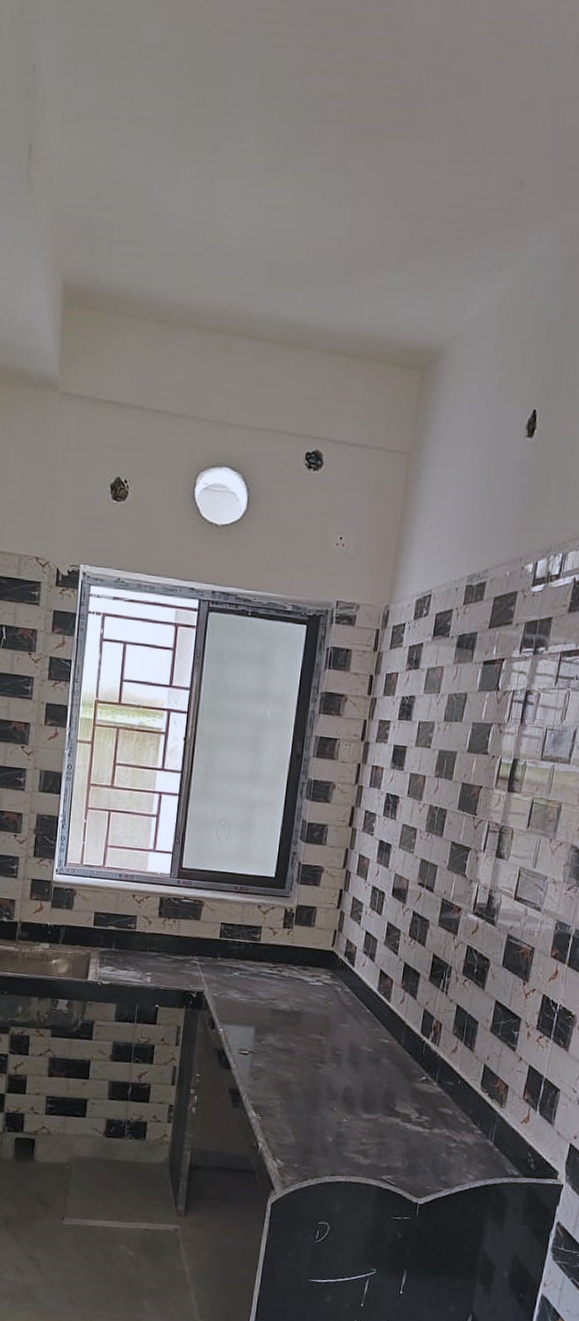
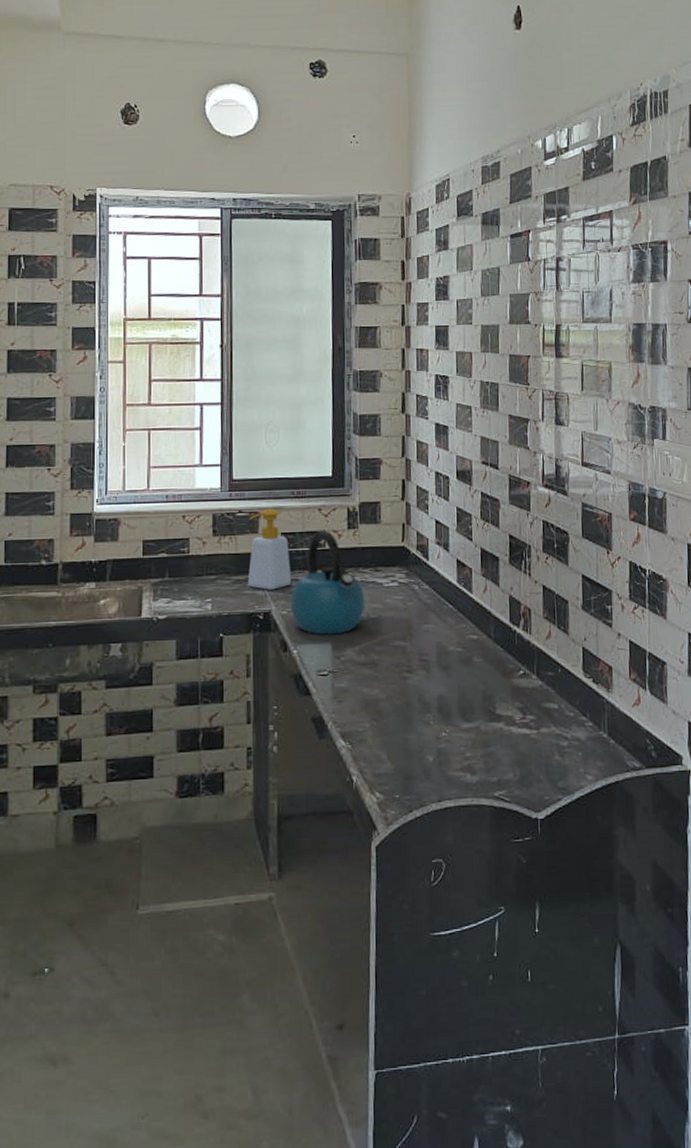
soap bottle: none [185,899,227,973] -> present [247,508,291,590]
kettle: none [221,926,291,1021] -> present [290,531,365,635]

